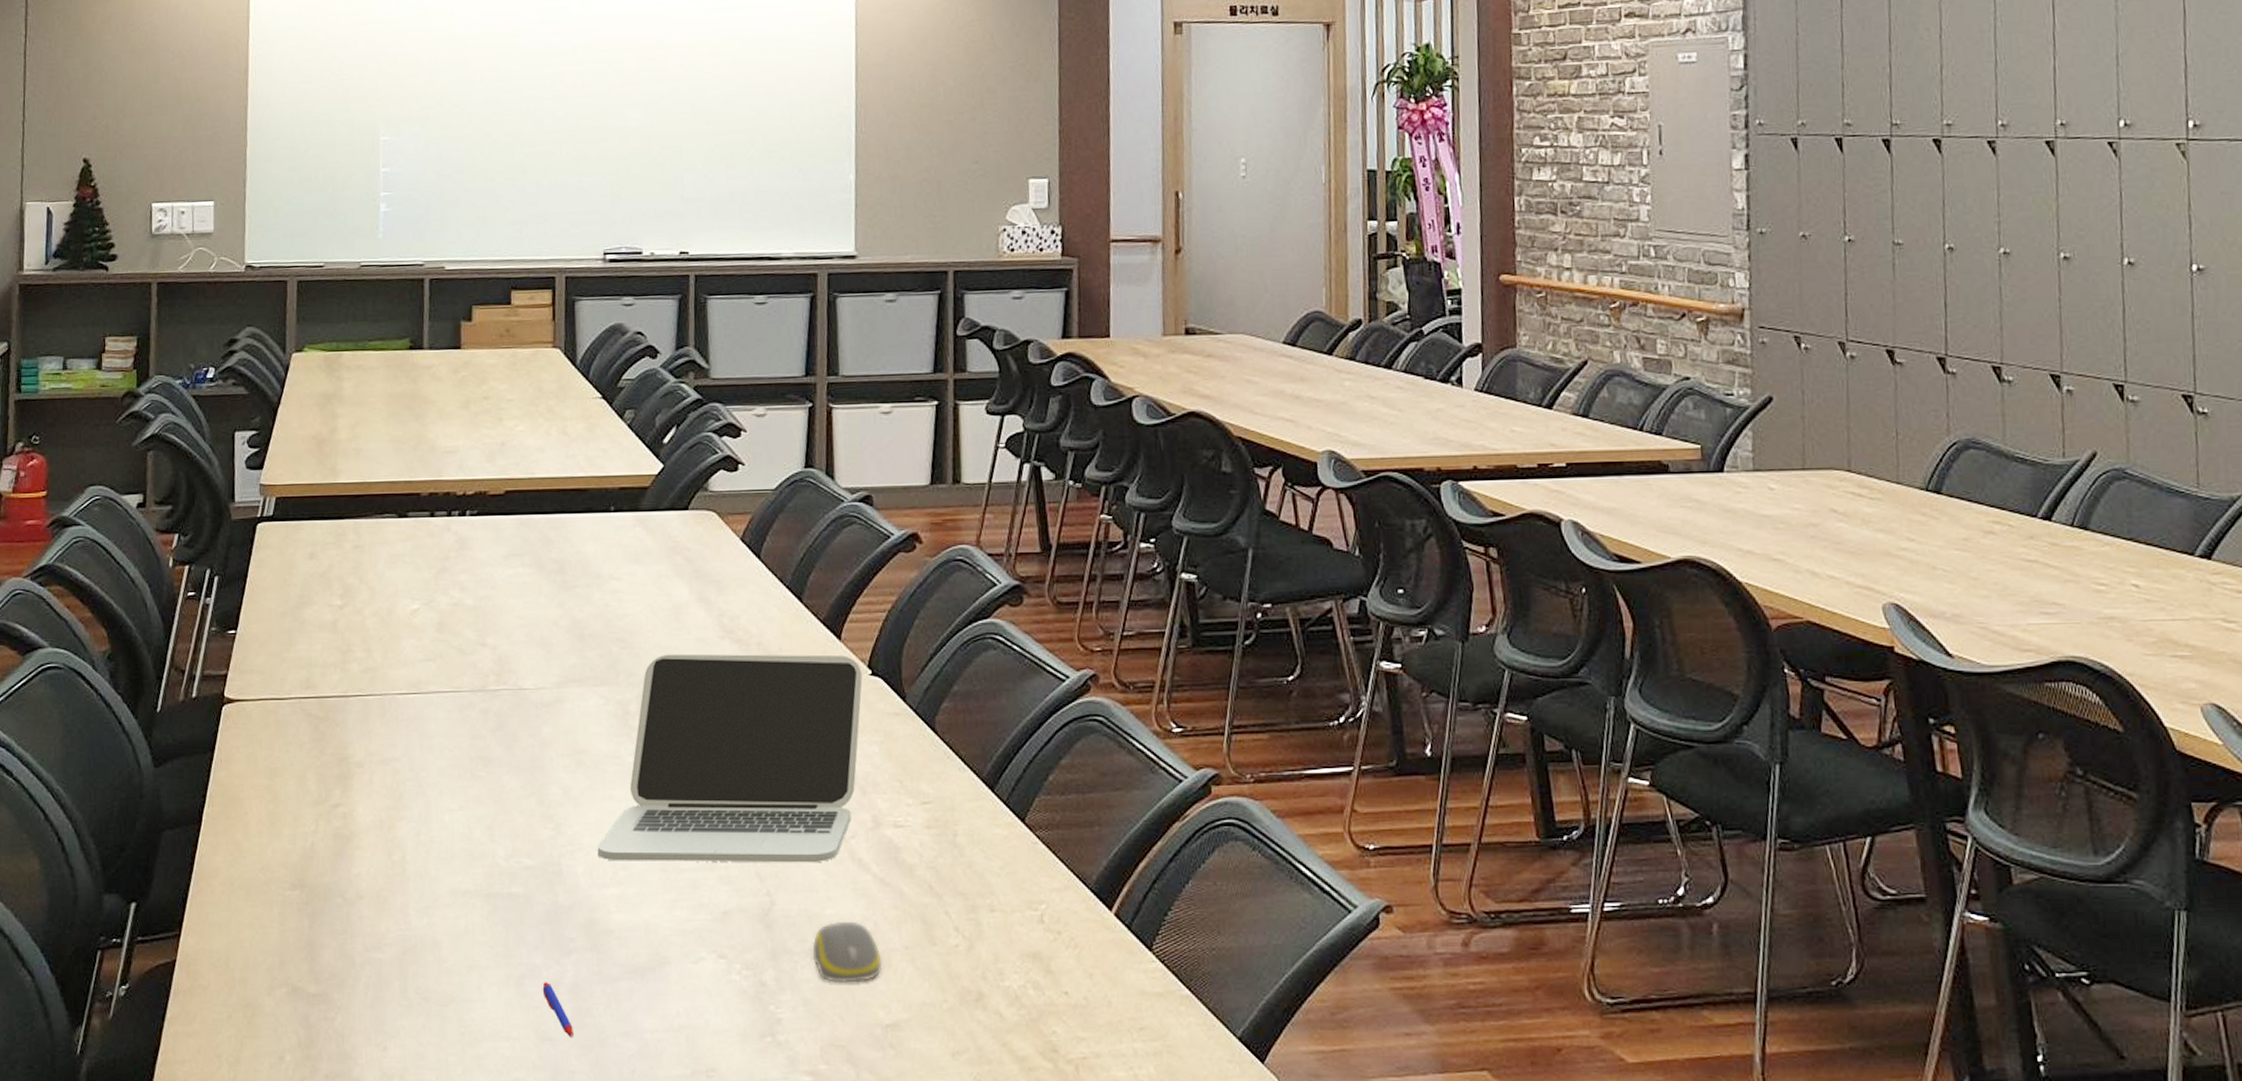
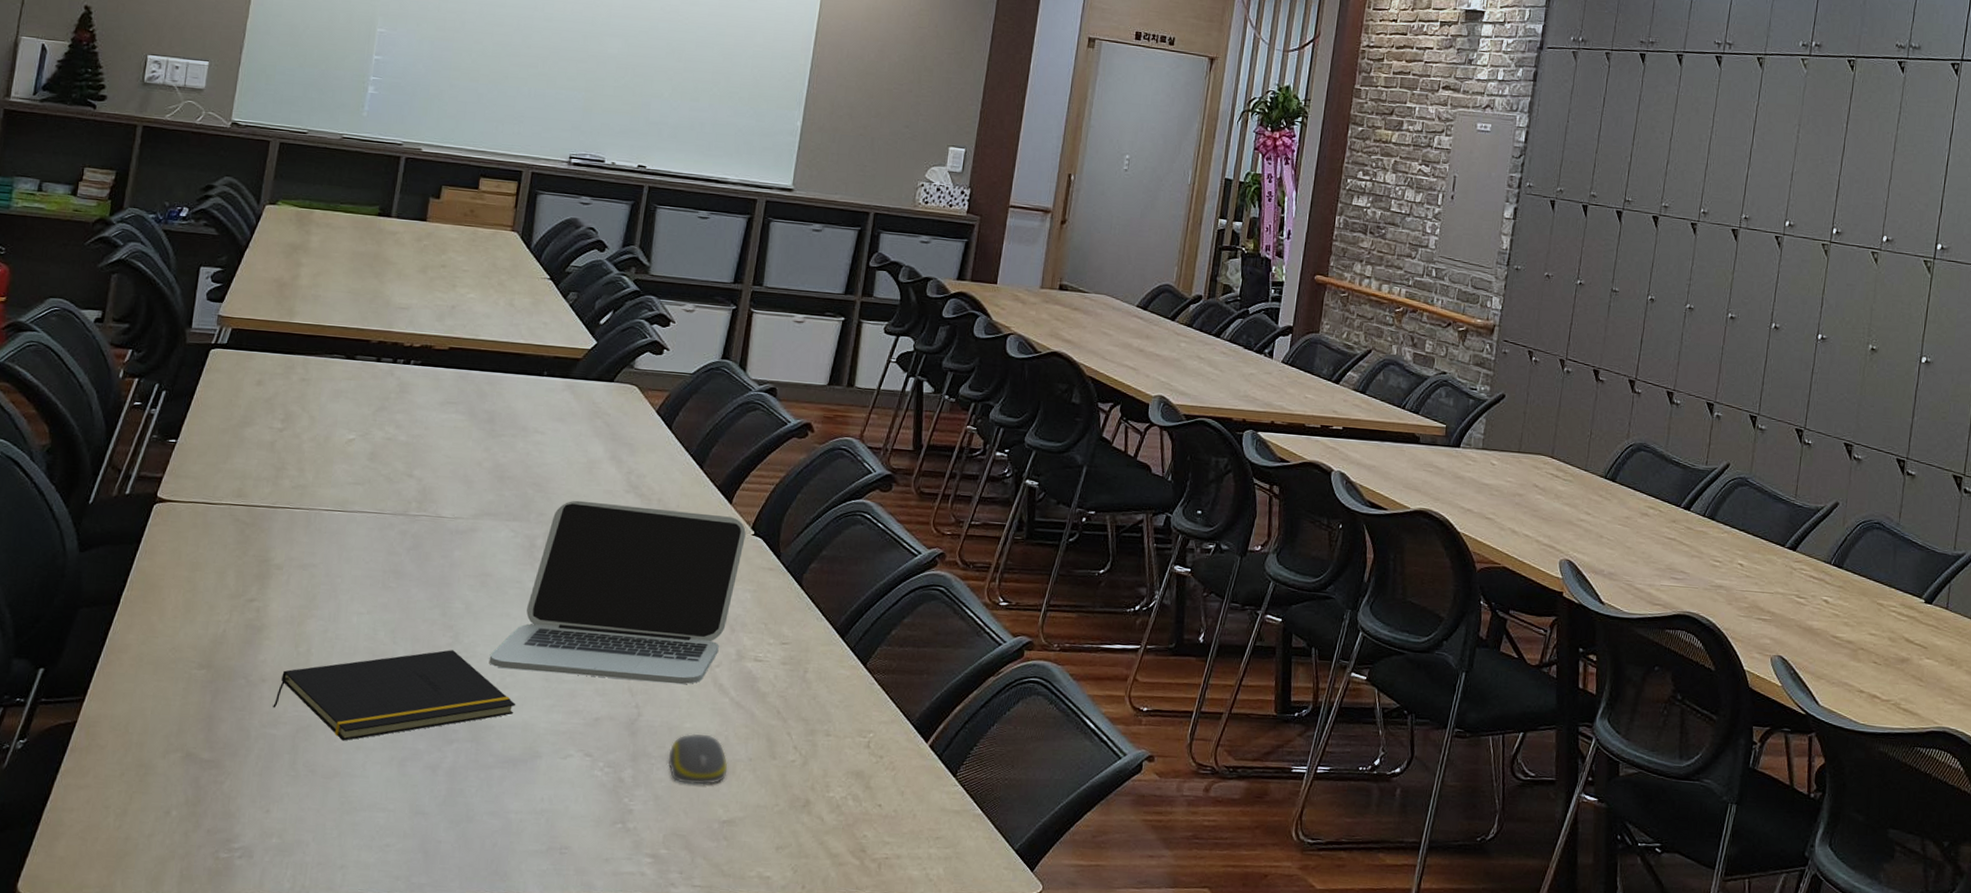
notepad: none [374,844,634,961] -> present [273,650,516,741]
pen: present [542,982,575,1039] -> none [421,765,446,814]

